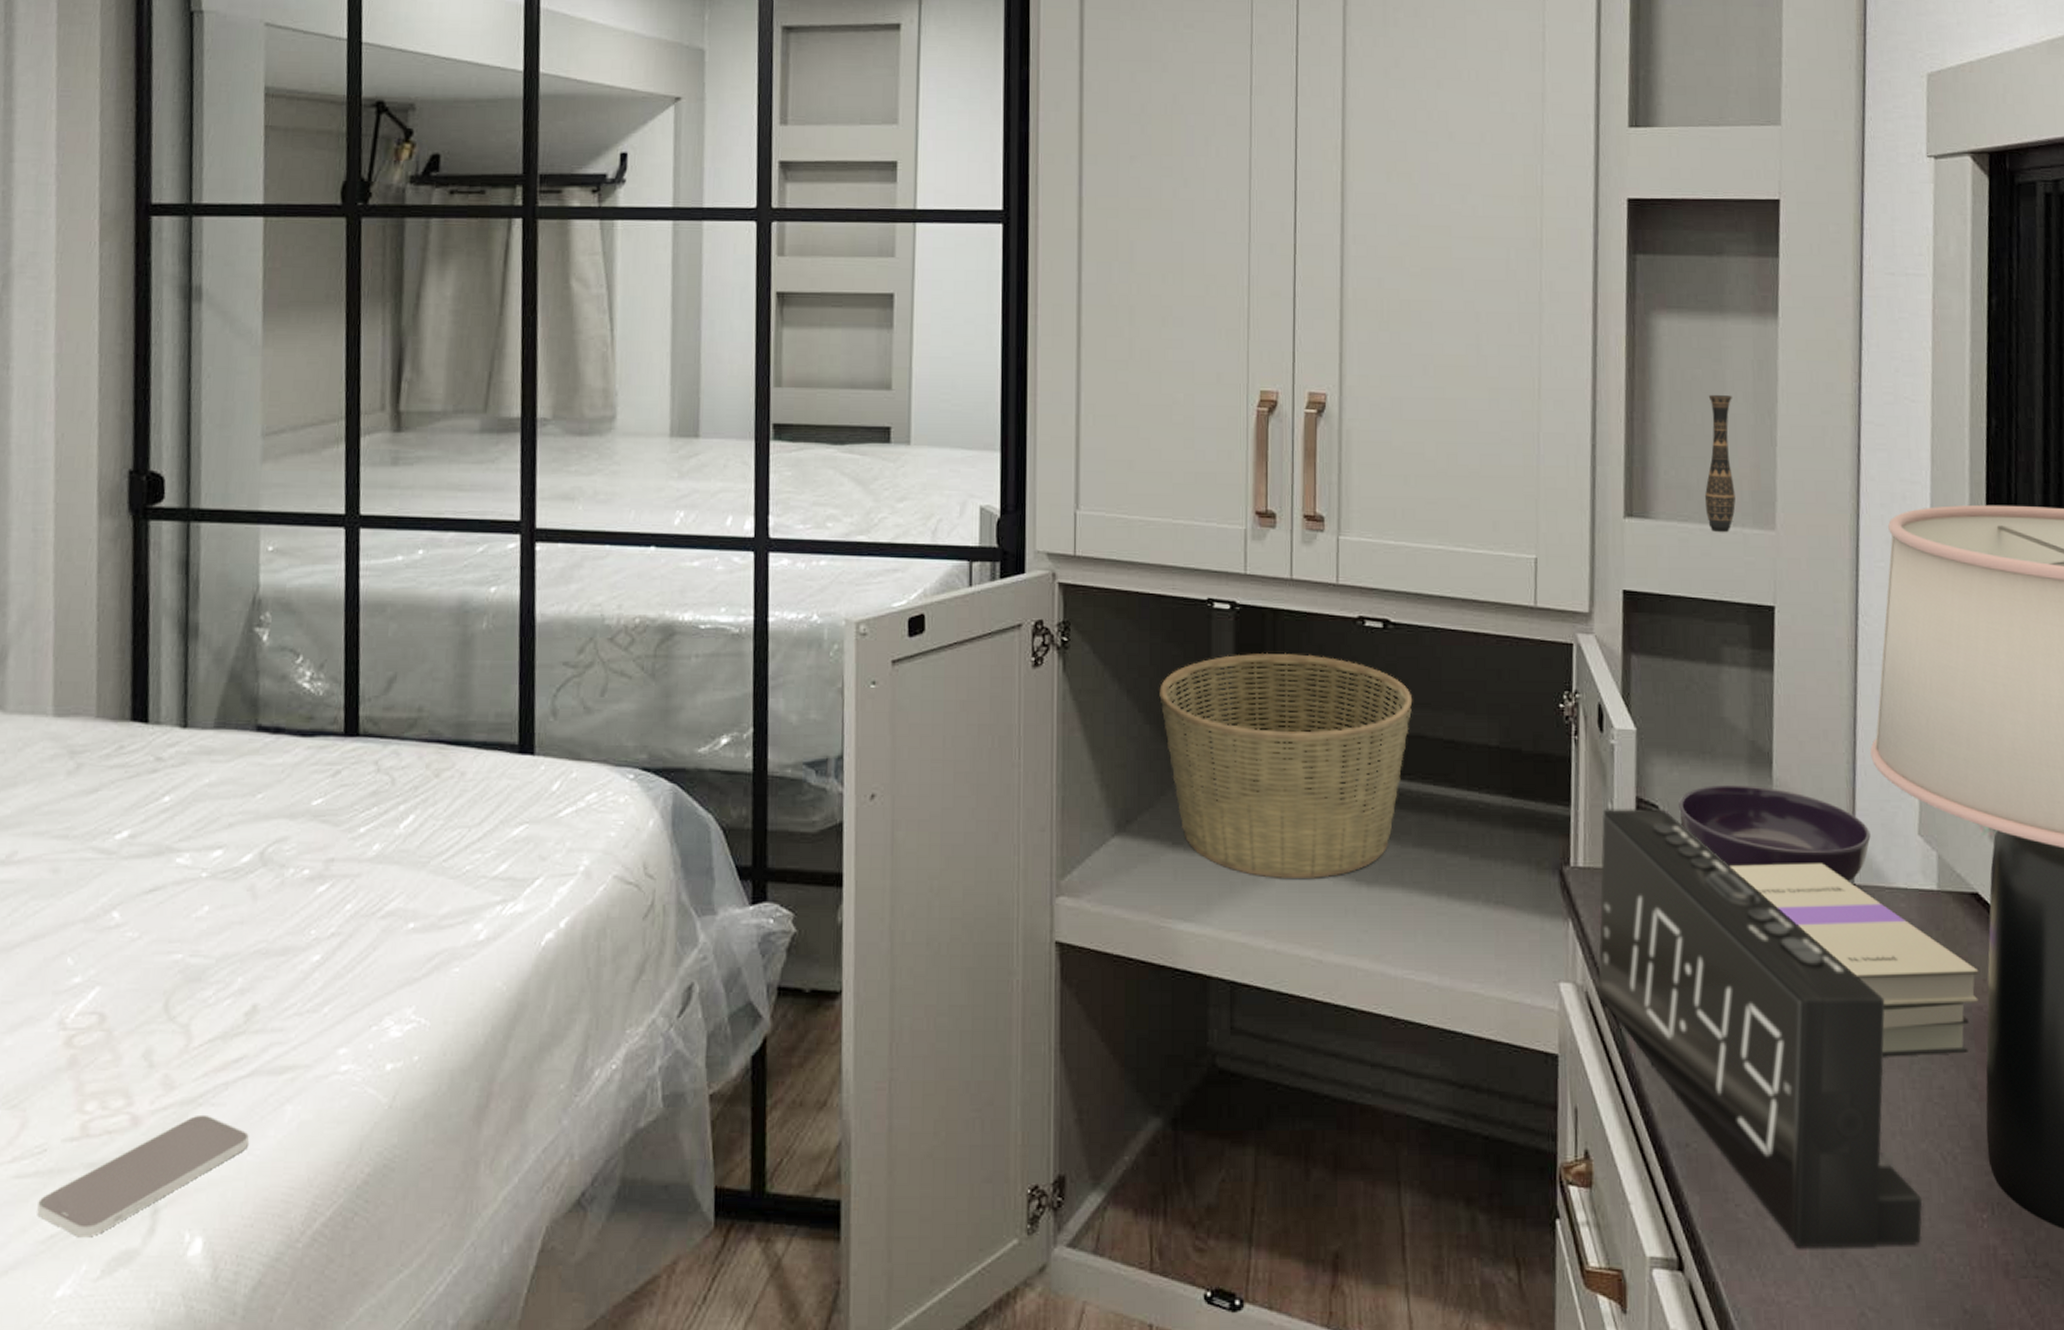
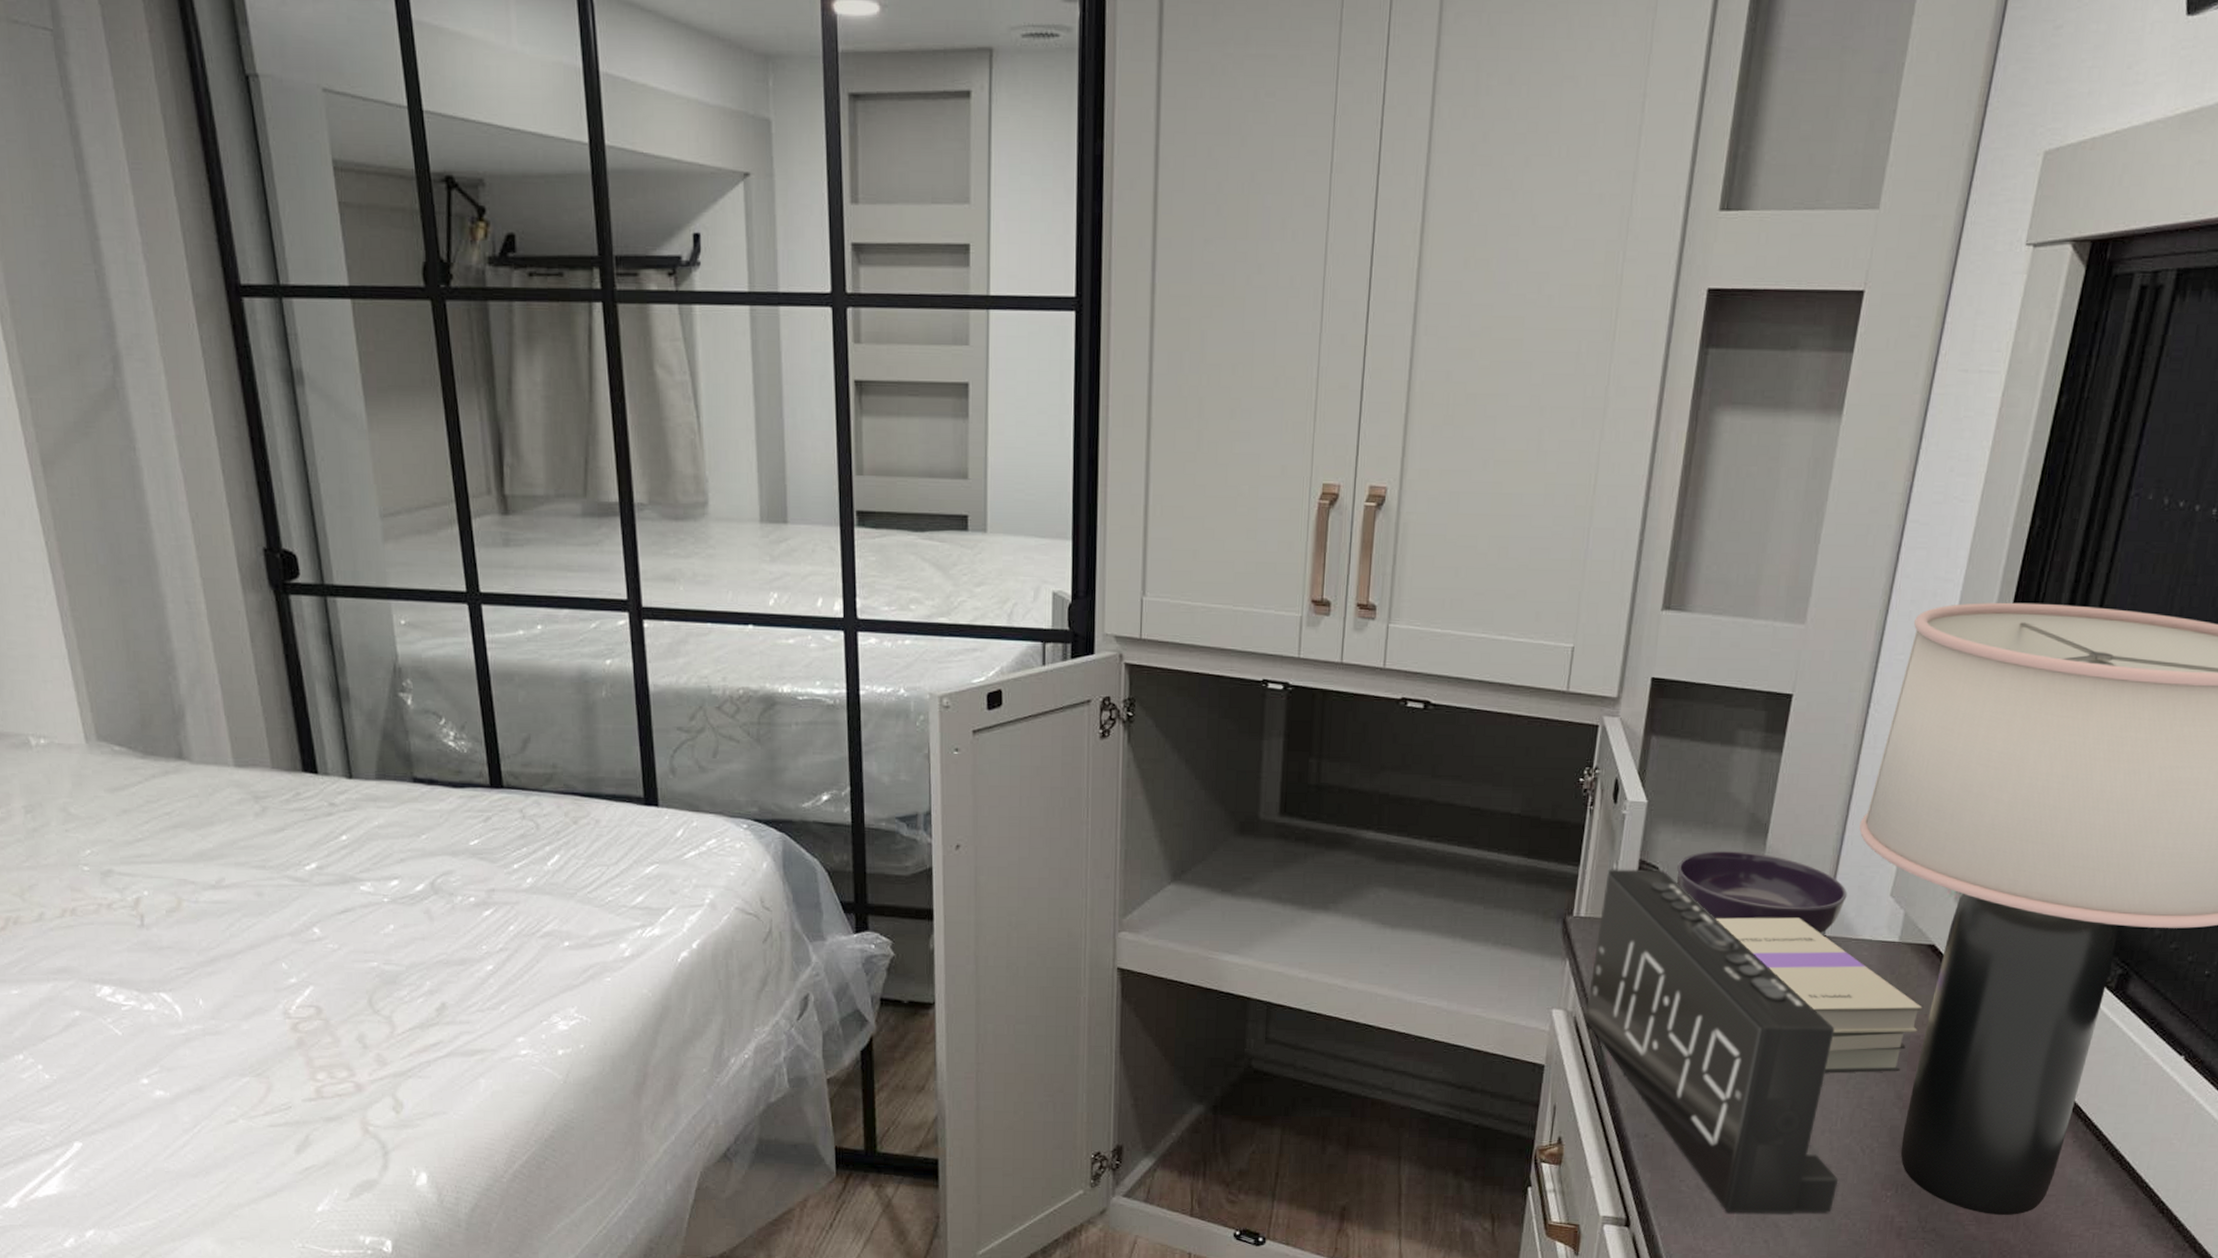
smartphone: present [37,1114,249,1238] -> none [291,1084,453,1171]
basket: present [1159,652,1413,880] -> none [1215,729,1446,922]
decorative vase: present [1704,395,1736,533] -> none [1741,493,1784,626]

